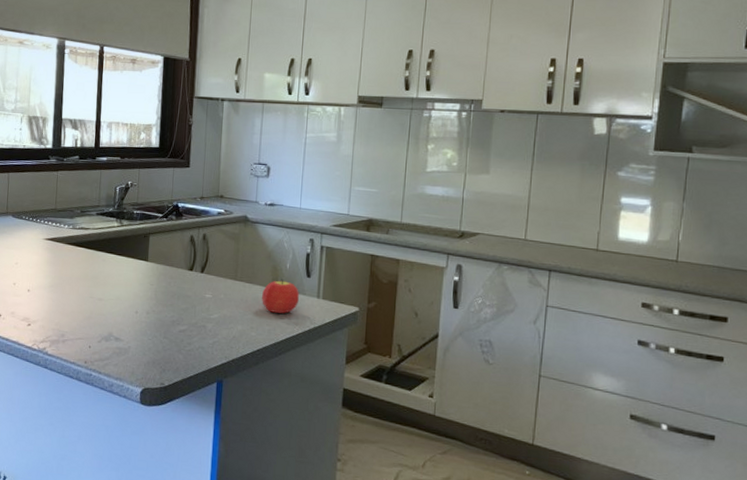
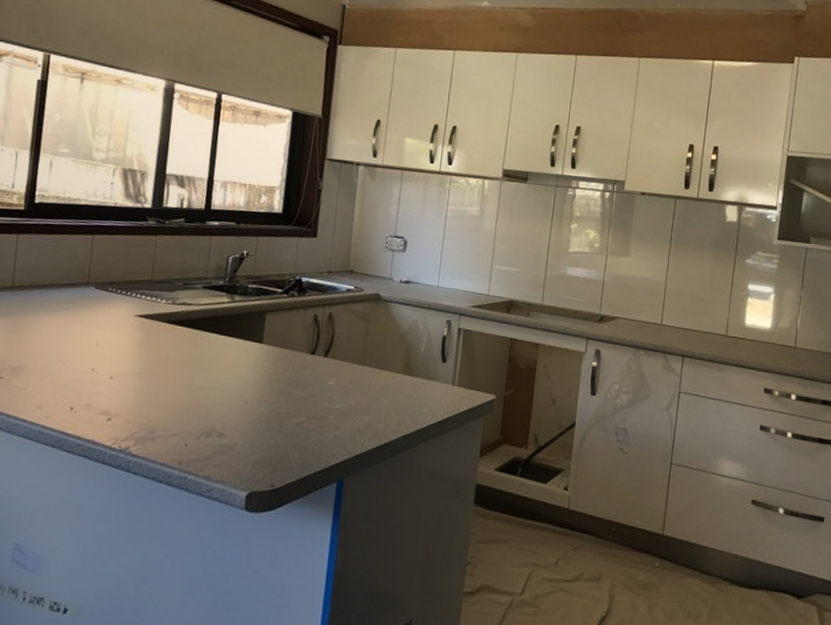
fruit: present [262,278,299,314] -> none [392,363,433,403]

